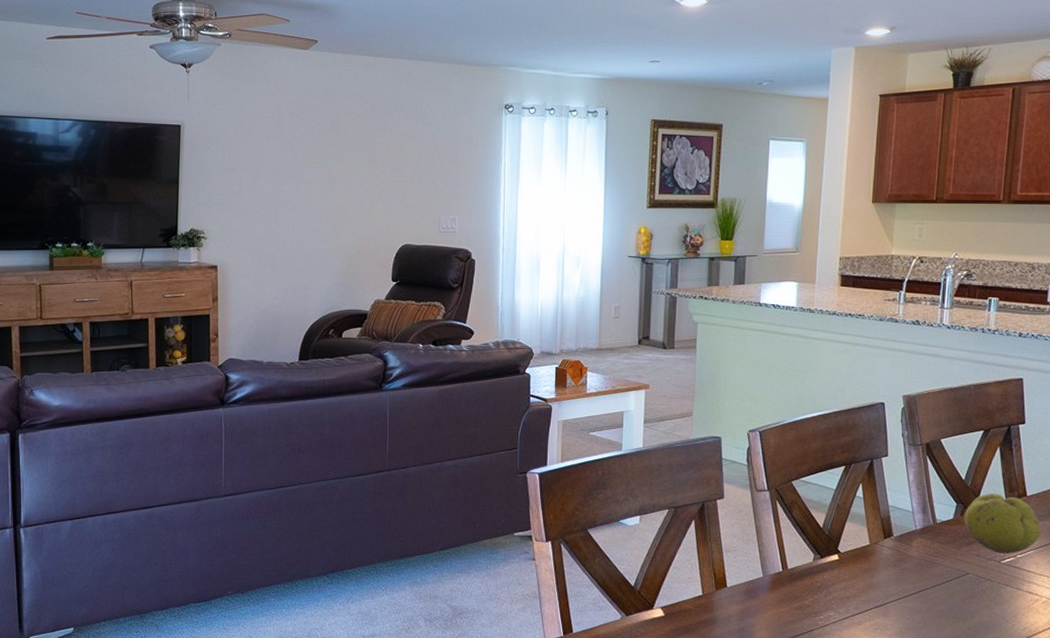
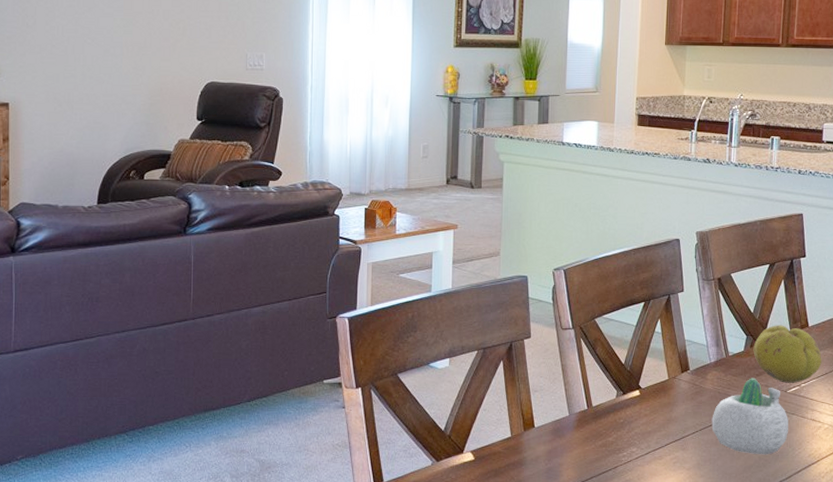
succulent planter: none [916,546,1002,626] -> present [711,378,788,455]

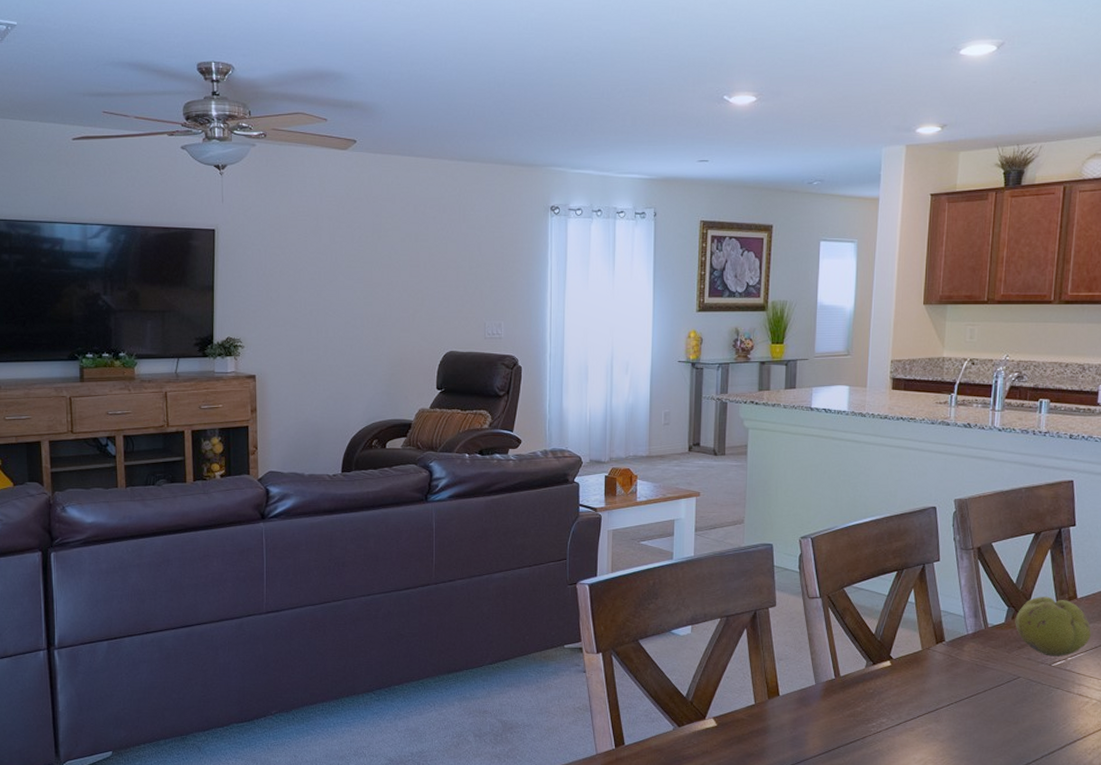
succulent planter: present [711,378,788,455] -> none [968,650,1052,729]

